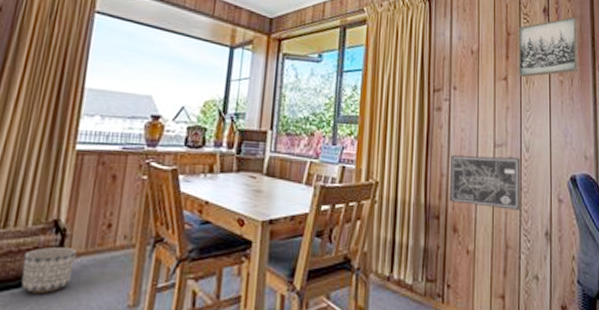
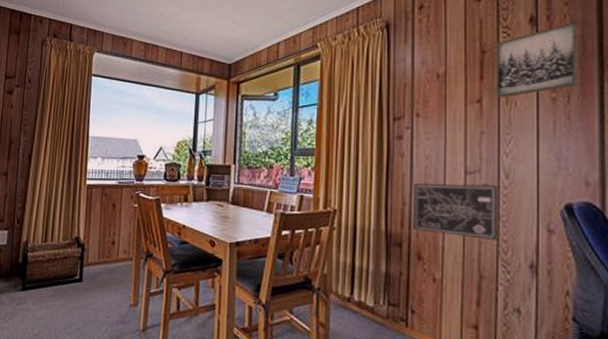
planter: present [21,247,76,293] -> none [58,257,92,291]

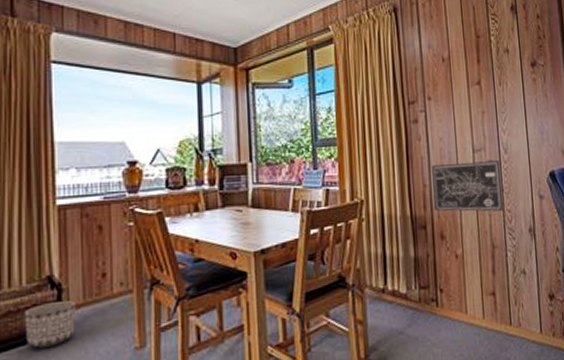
planter: none [58,257,92,291] -> present [24,301,75,348]
wall art: present [497,22,579,98] -> none [488,11,550,80]

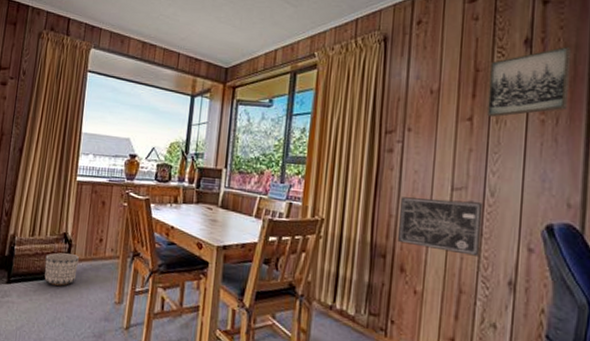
wall art: none [488,11,550,80] -> present [487,46,572,118]

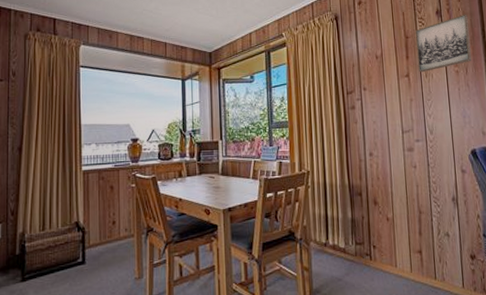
planter: present [44,252,79,286] -> none [60,241,94,274]
wall art: present [398,197,483,257] -> none [366,140,429,183]

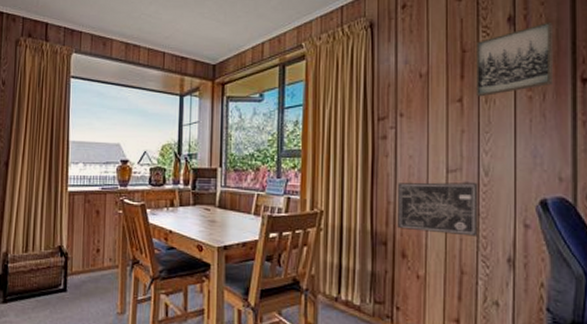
wall art: none [366,140,429,183] -> present [398,182,478,236]

